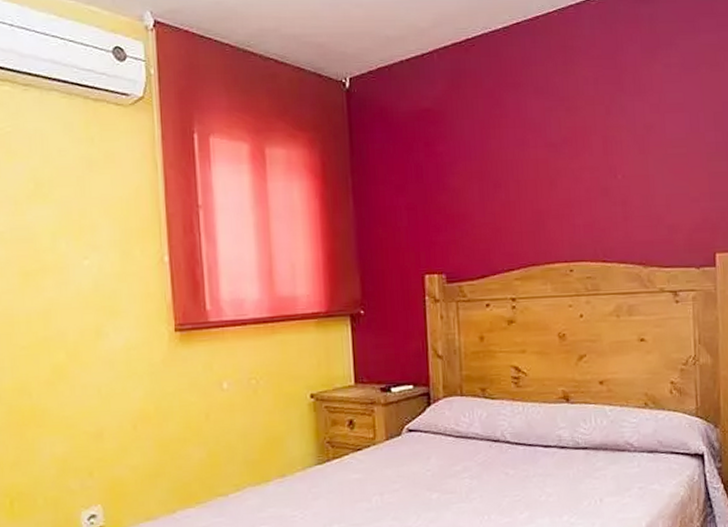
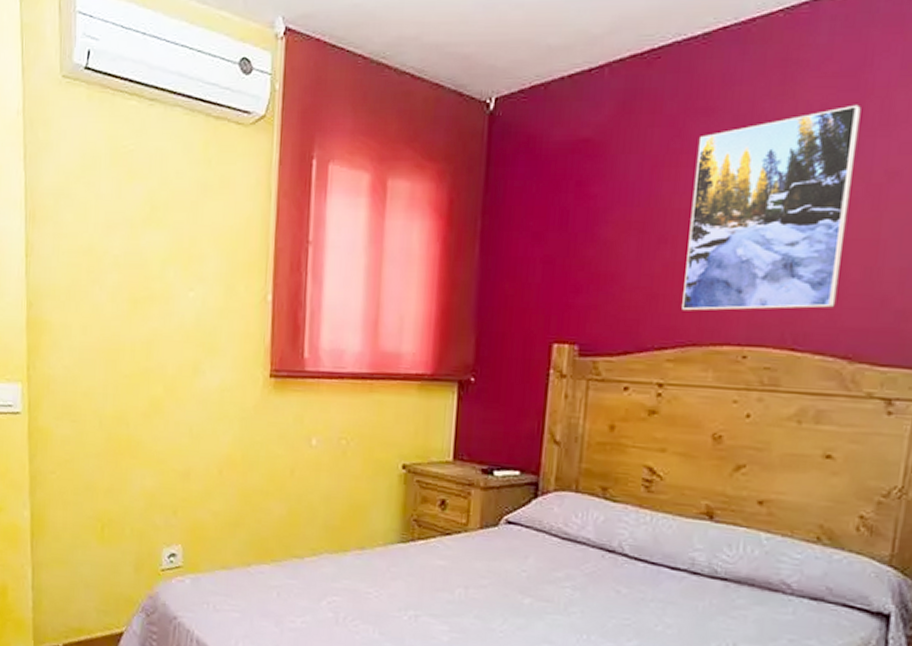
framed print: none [513,78,628,239] -> present [682,104,861,311]

